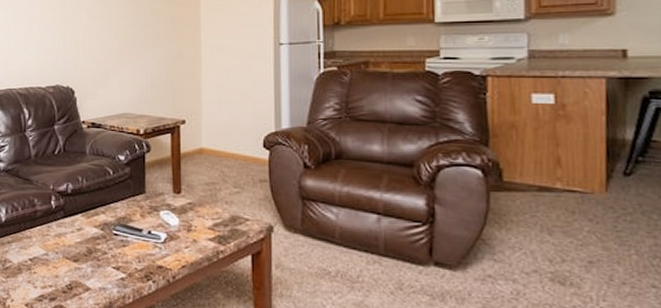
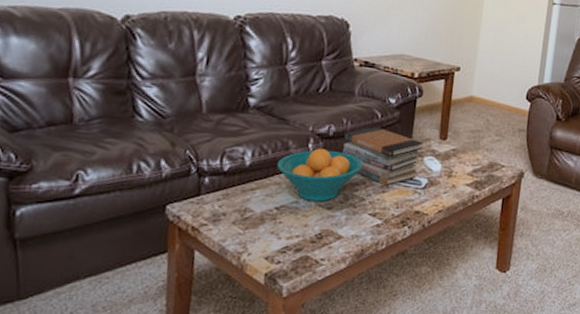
fruit bowl: none [26,204,101,254] -> present [276,148,363,202]
book stack: none [82,182,158,240] -> present [343,126,424,186]

